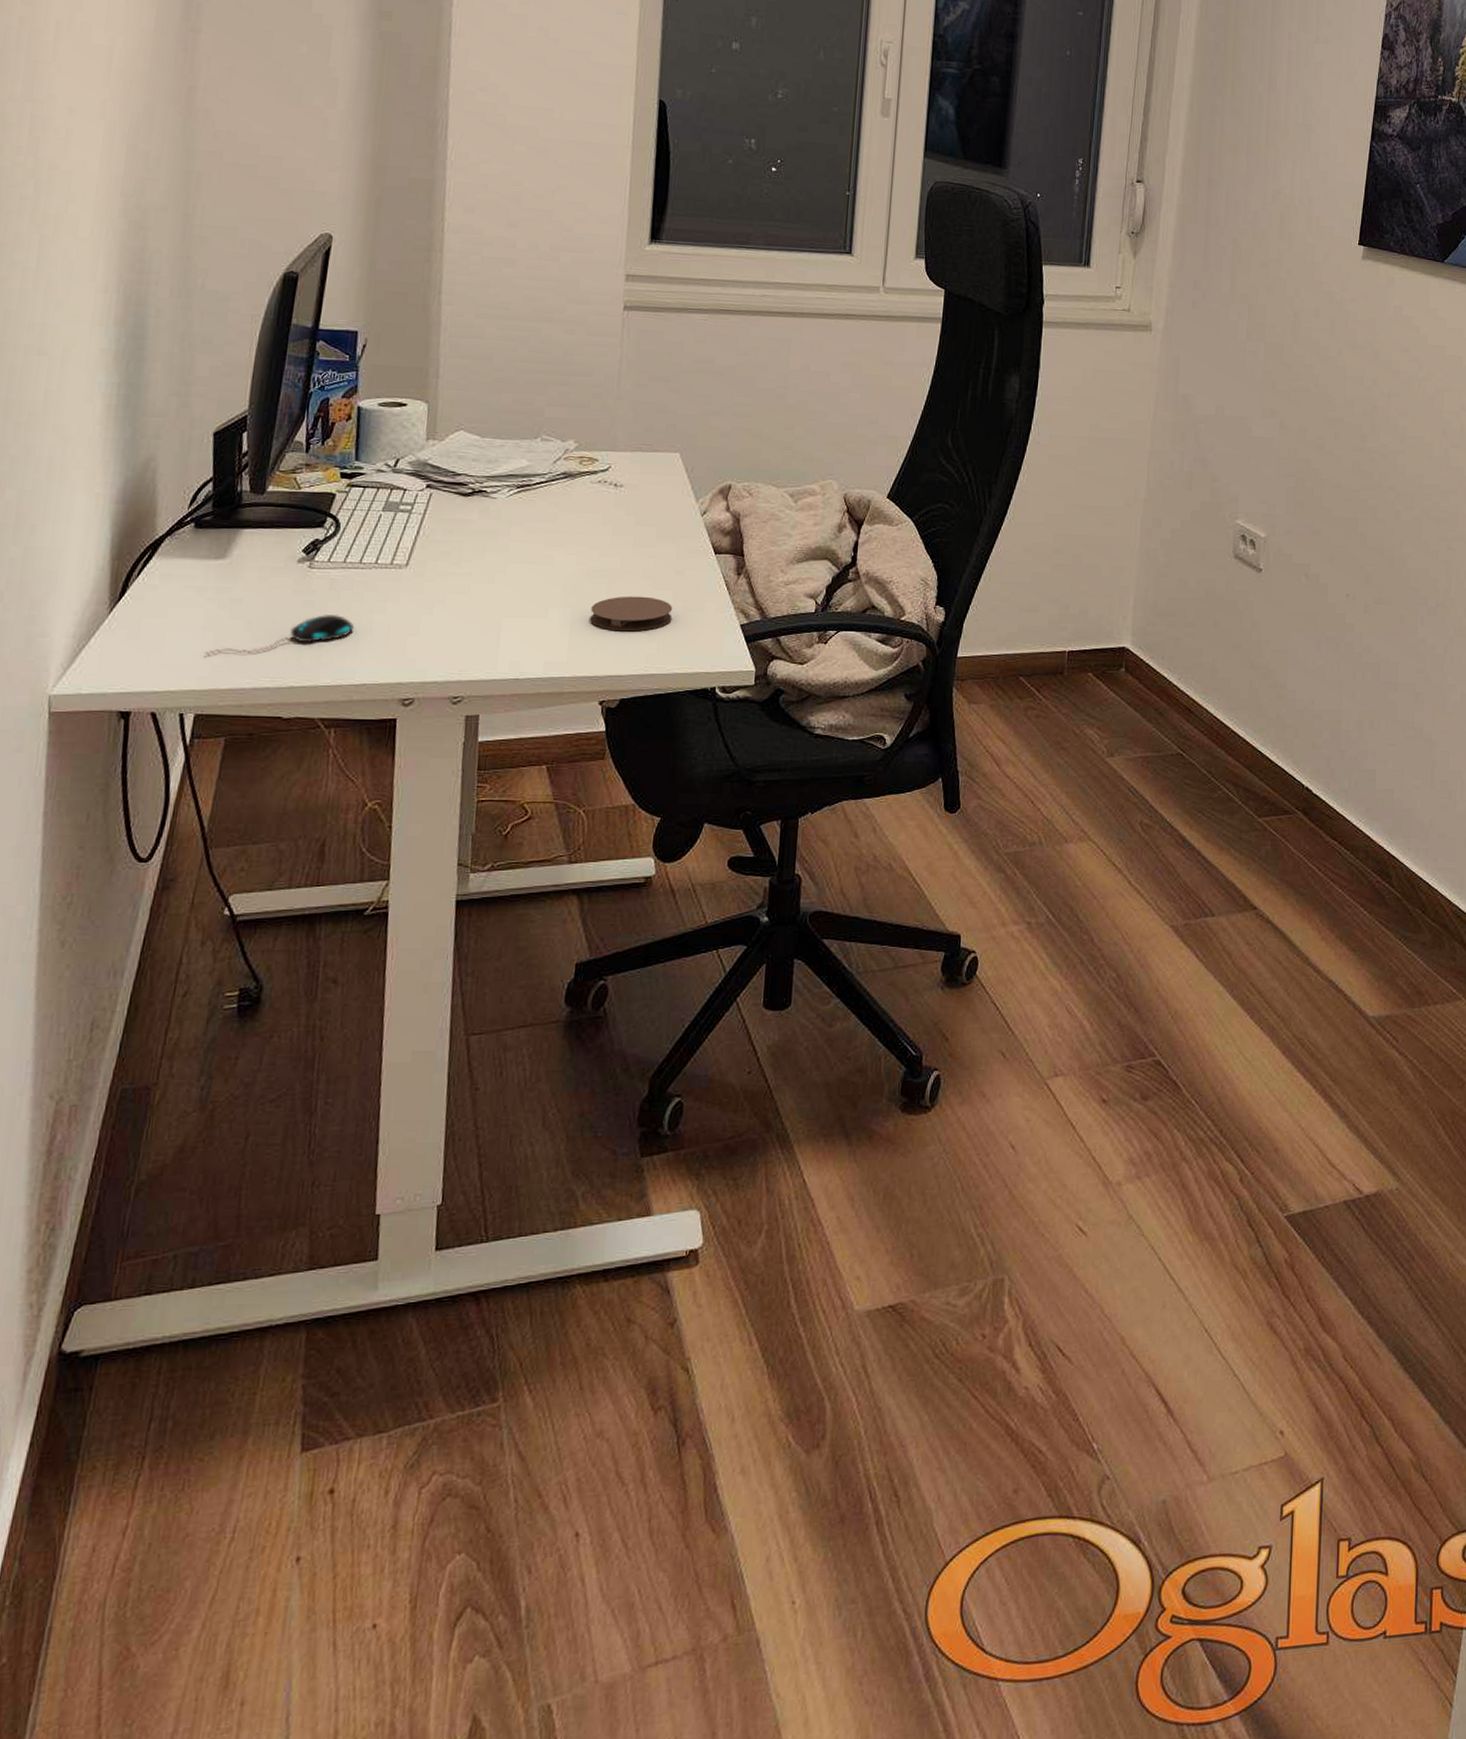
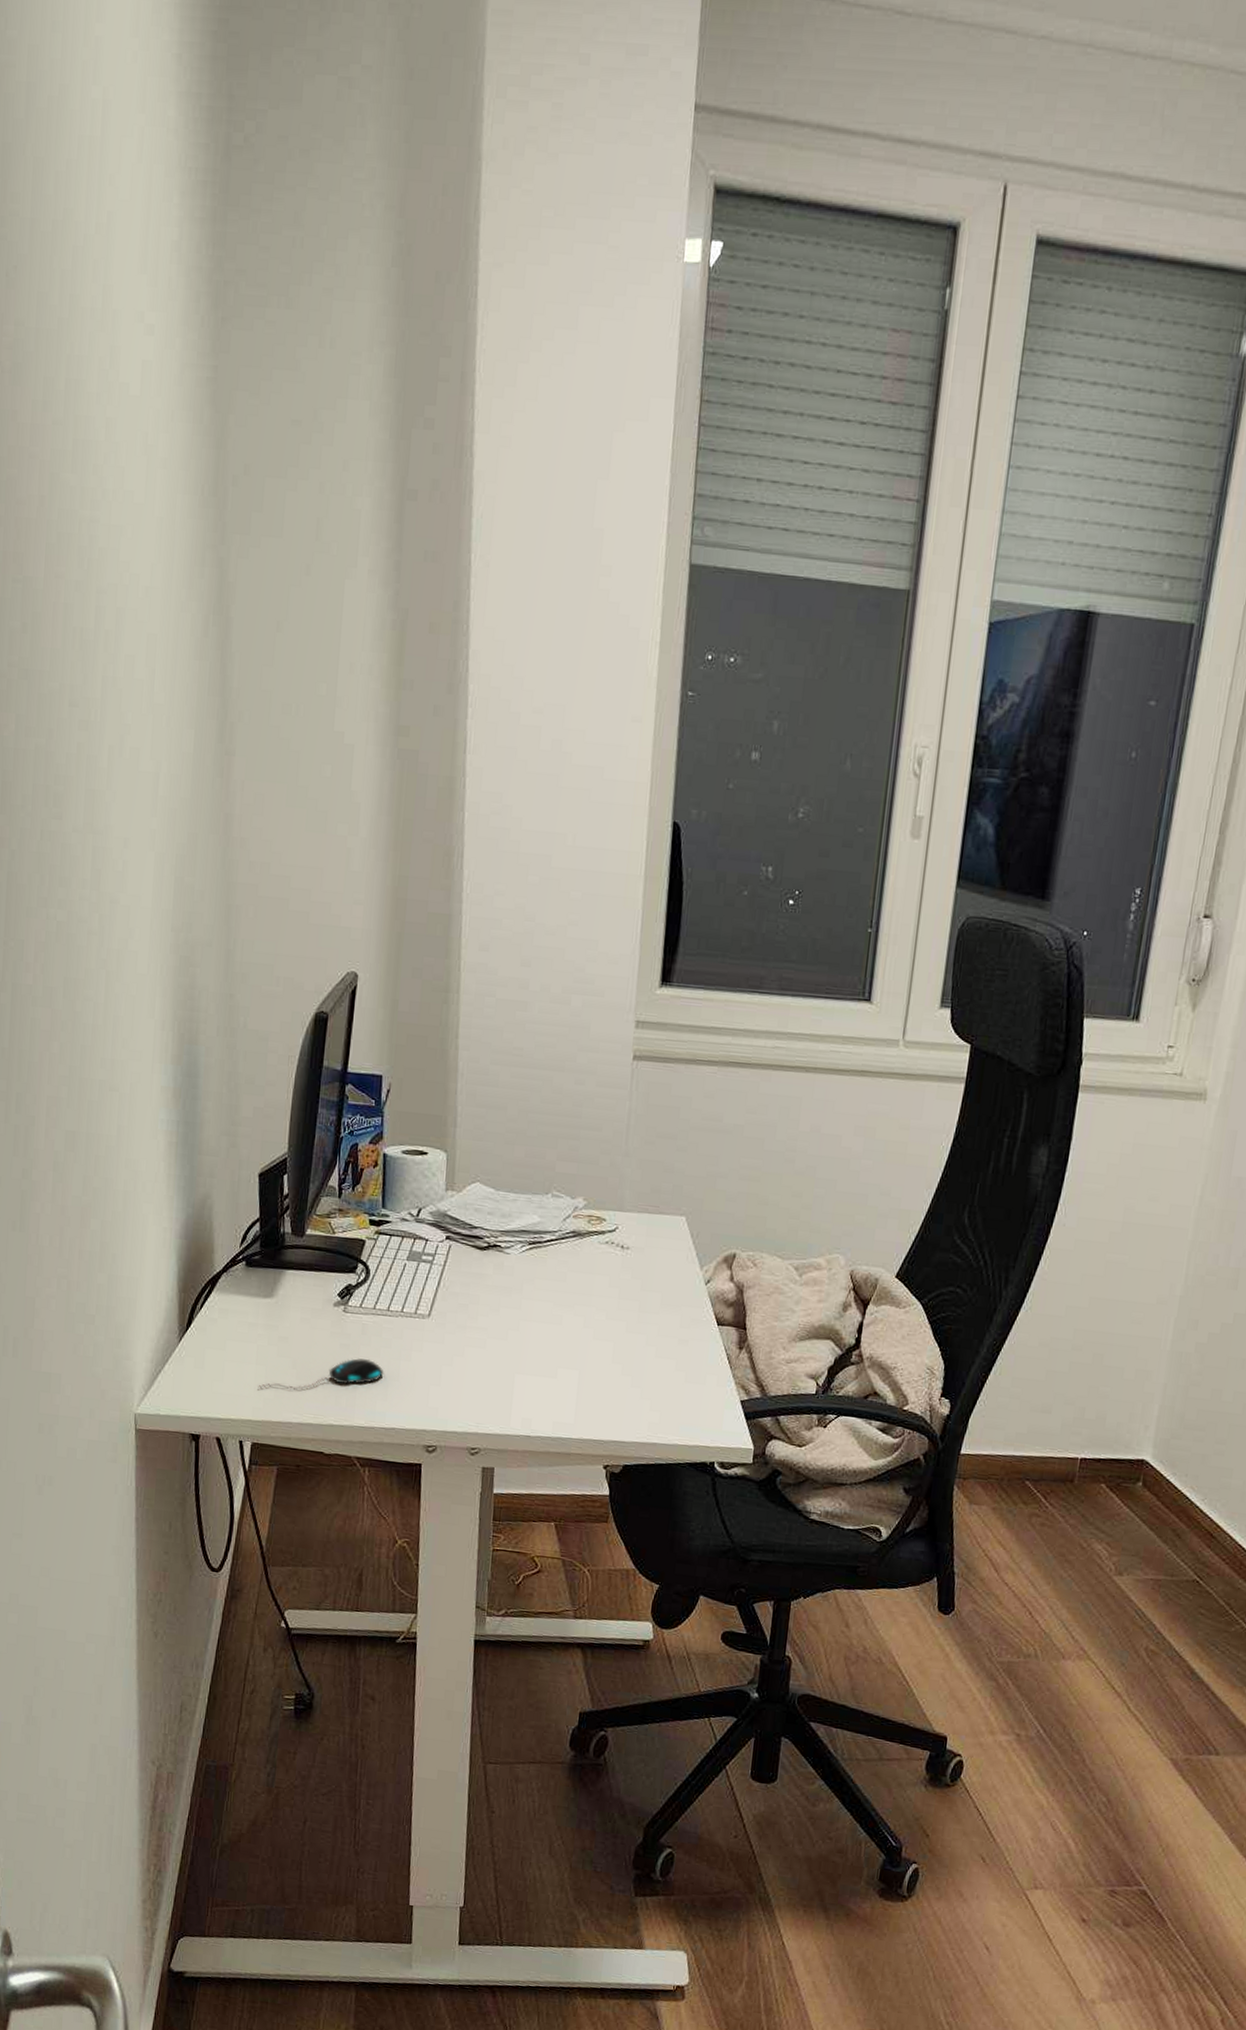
coaster: present [590,596,673,632] -> none [596,1362,676,1399]

